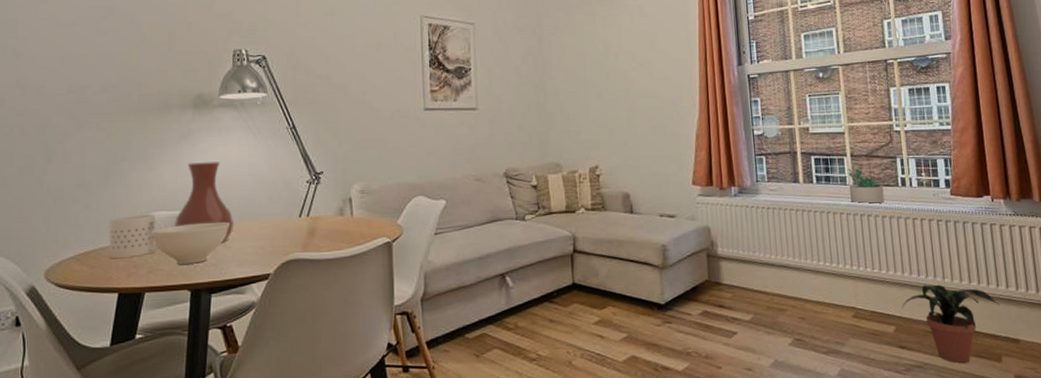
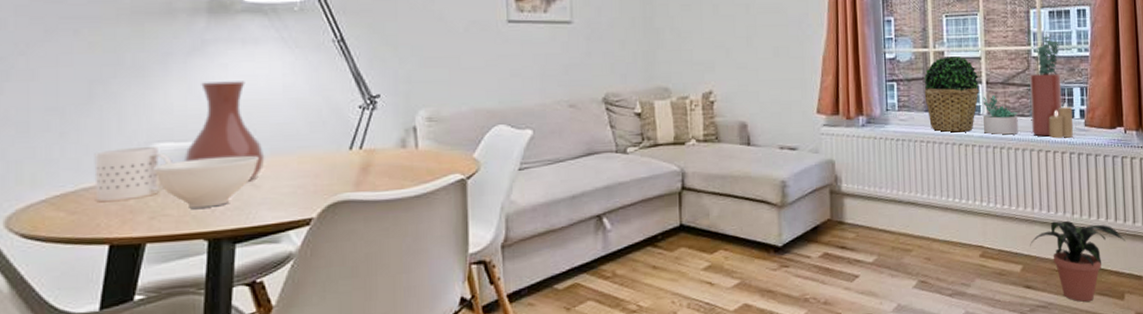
potted plant: none [790,132,844,202] -> present [924,56,979,133]
vase: none [893,107,927,205] -> present [1030,30,1062,137]
candle: none [913,173,940,207] -> present [1048,102,1073,139]

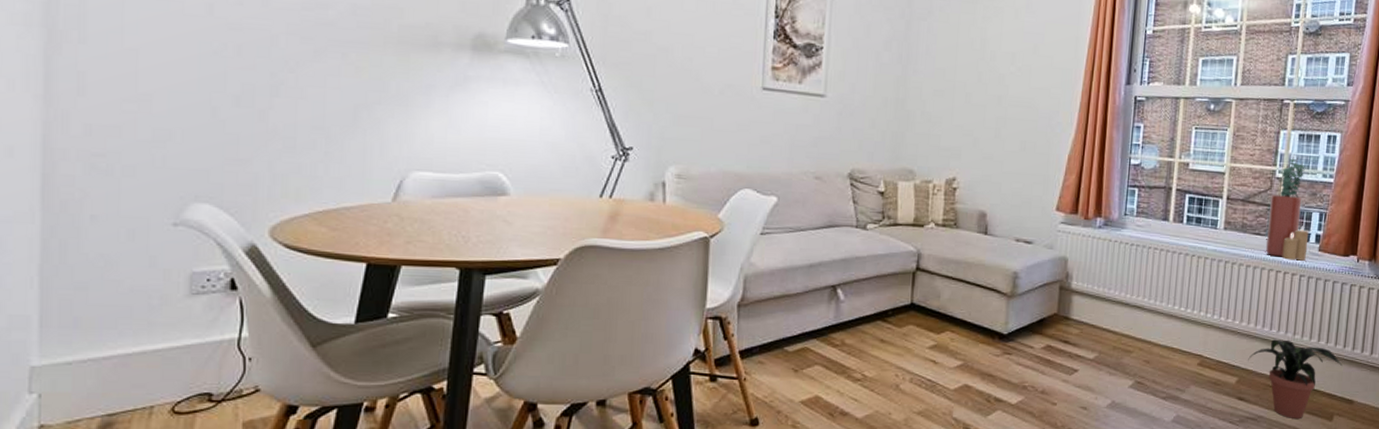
mug: present [94,147,173,203] -> none [355,172,430,224]
bowl: present [153,155,260,209] -> none [411,190,514,238]
vase: present [183,81,265,182] -> none [440,117,519,218]
potted plant: present [924,56,979,133] -> none [1164,168,1221,244]
succulent plant: present [983,94,1019,135] -> none [1218,210,1254,252]

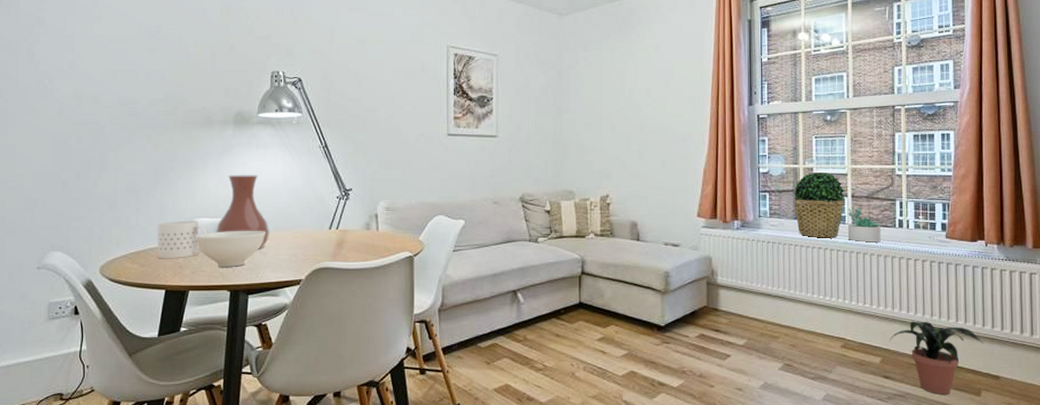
mug: none [355,172,430,224] -> present [157,221,208,259]
bowl: none [411,190,514,238] -> present [195,230,267,267]
vase: none [440,117,519,218] -> present [215,175,270,249]
potted plant: none [1164,168,1221,244] -> present [793,172,845,238]
succulent plant: none [1218,210,1254,252] -> present [848,206,881,243]
vase: present [1266,153,1305,257] -> none [893,152,924,246]
candle: present [1282,226,1309,261] -> none [910,216,935,248]

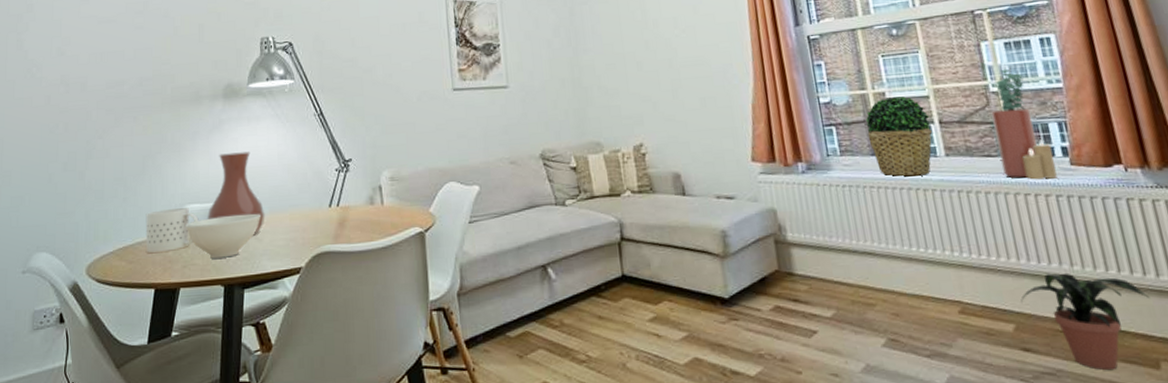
succulent plant: present [848,206,881,243] -> none [937,133,987,178]
vase: none [893,152,924,246] -> present [991,63,1037,178]
candle: none [910,216,935,248] -> present [1022,139,1057,180]

